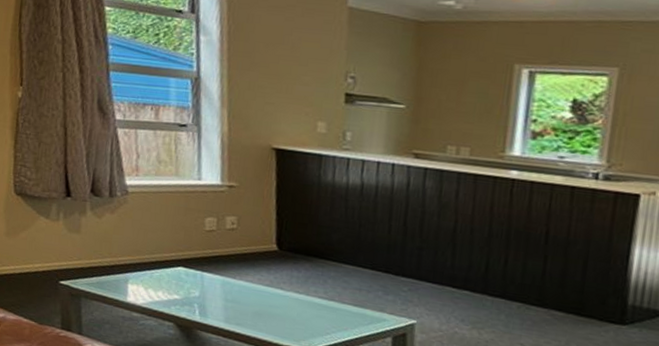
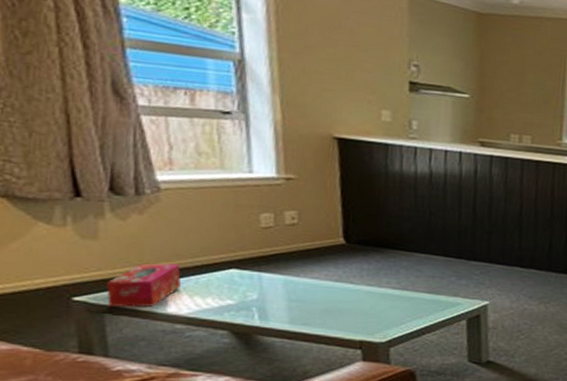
tissue box: none [84,256,140,295] -> present [107,263,181,307]

